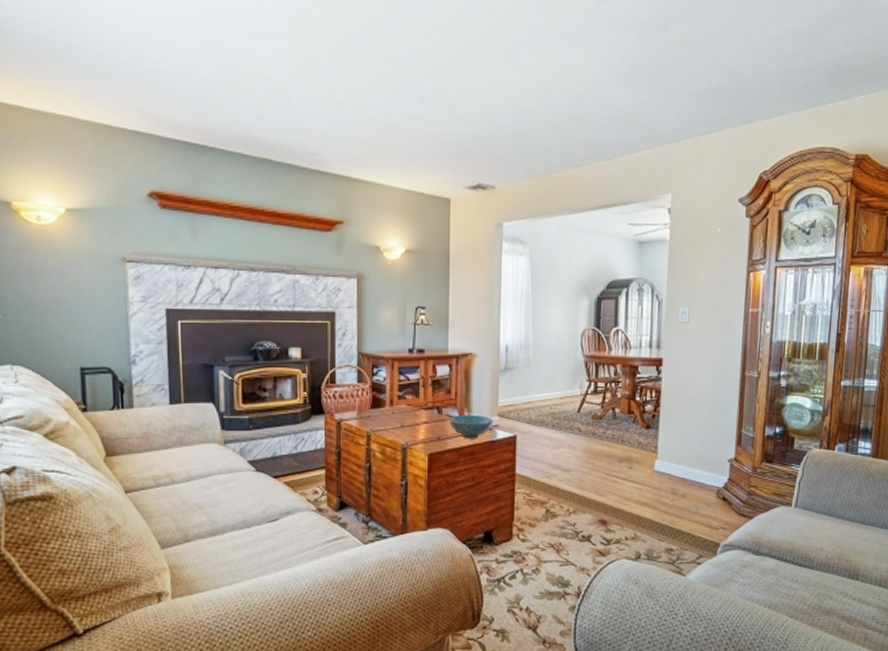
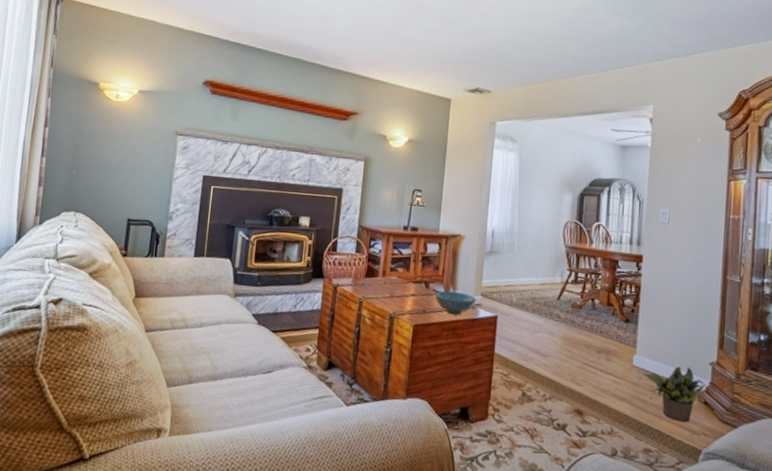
potted plant: none [664,466,724,520] -> present [642,366,706,423]

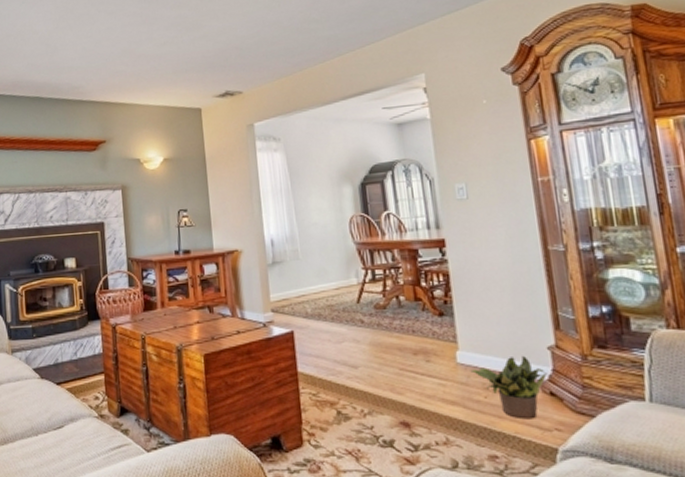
decorative bowl: present [435,290,477,315] -> none [221,311,268,338]

